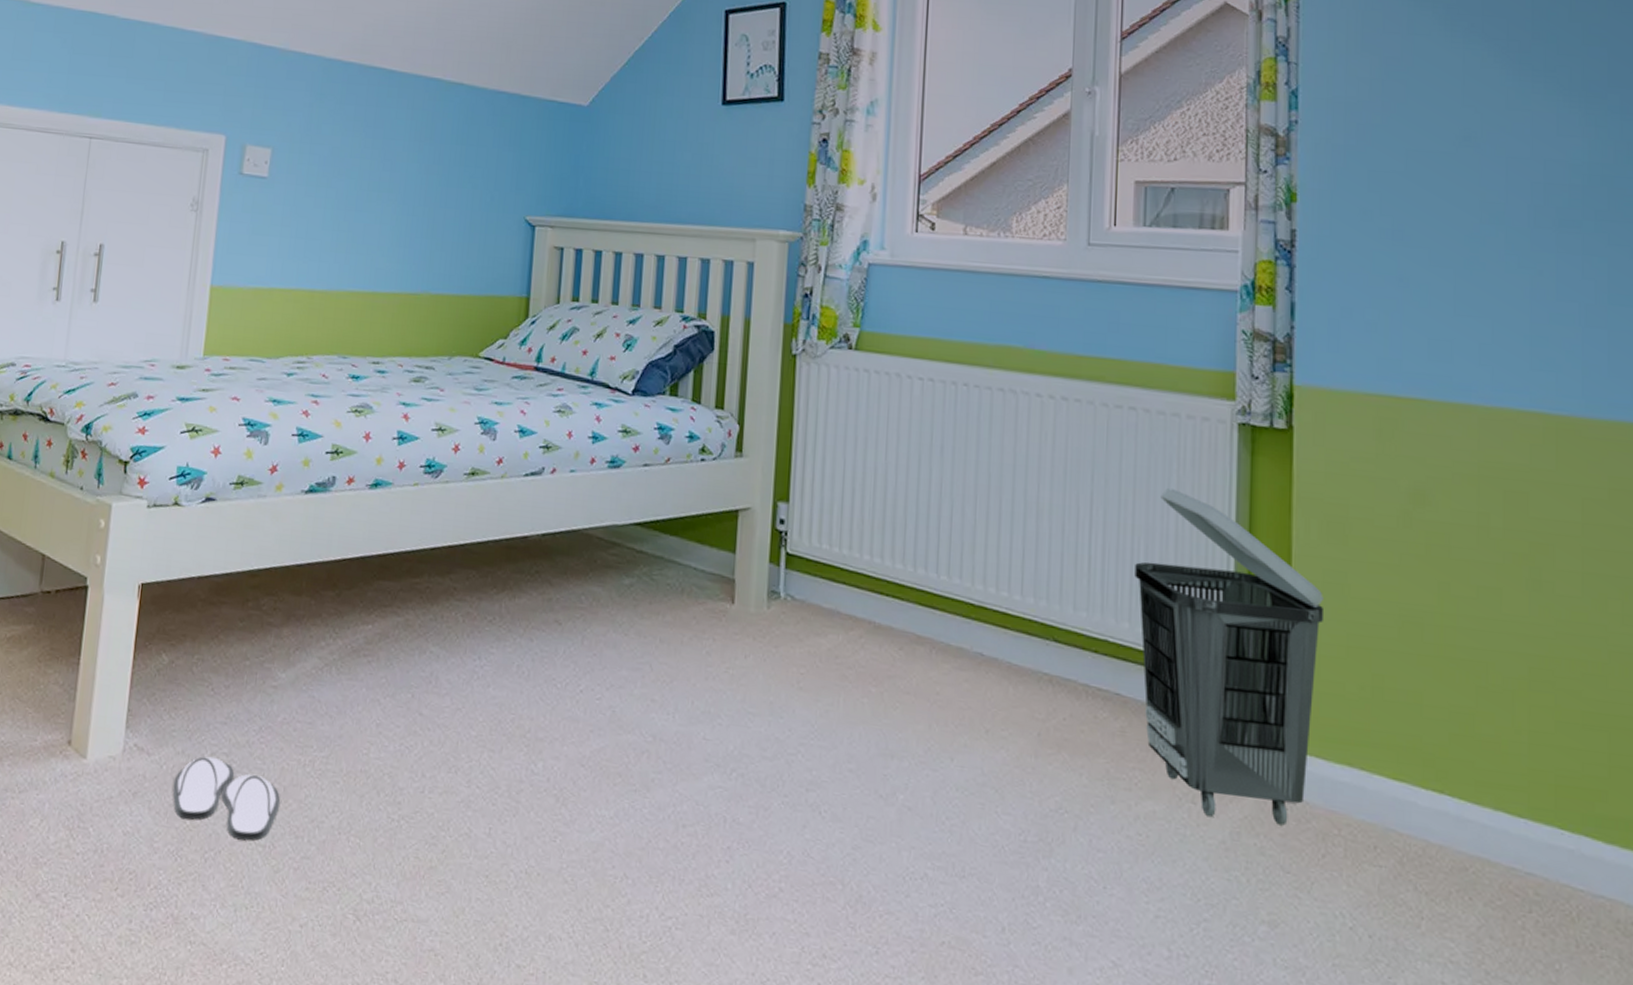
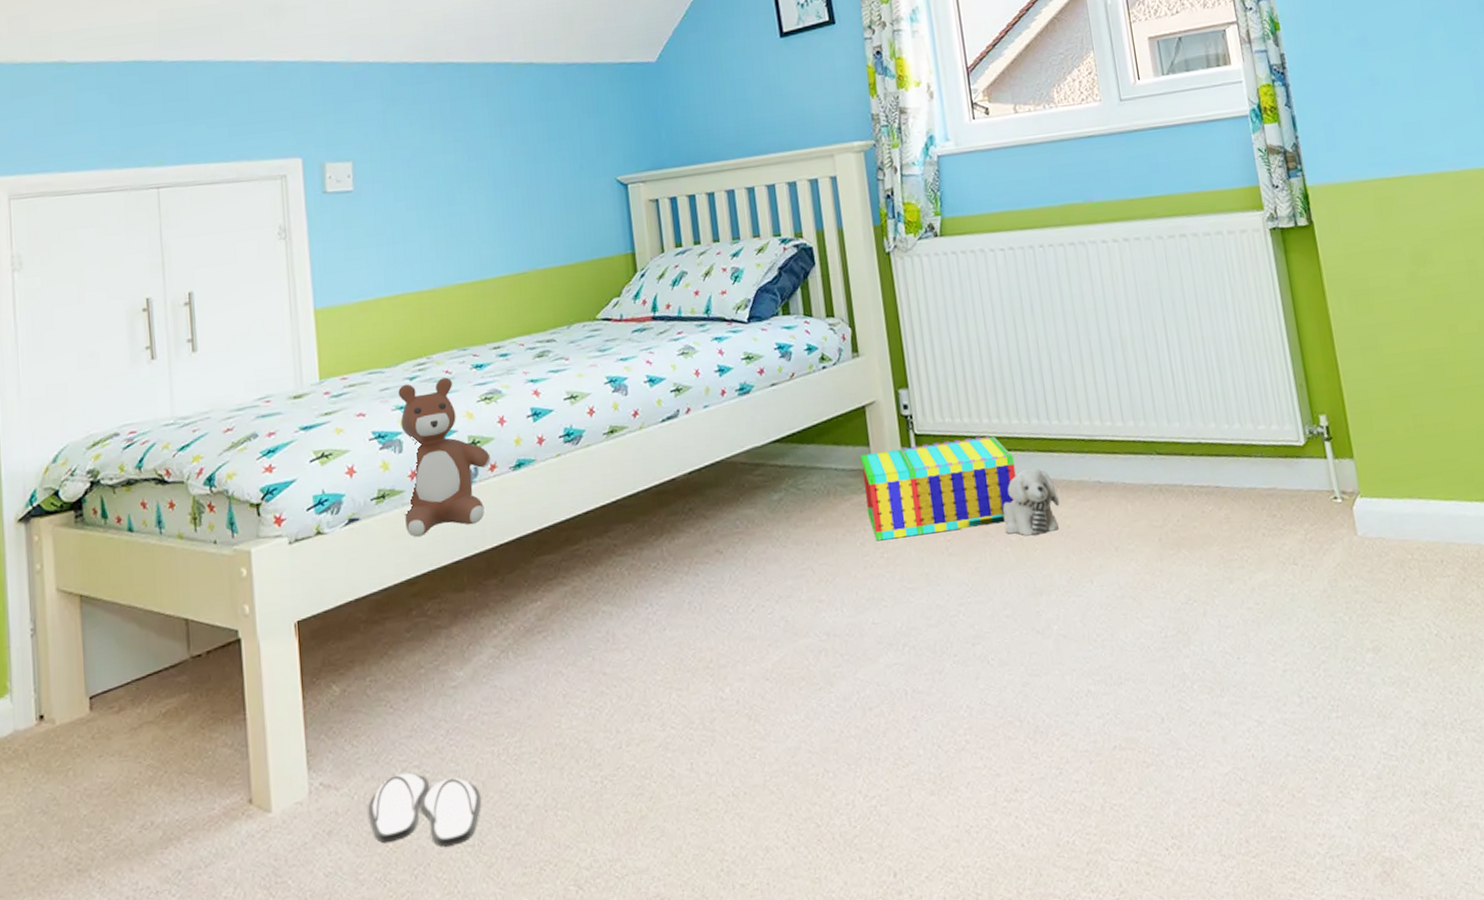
teddy bear: none [257,378,350,533] -> present [398,377,491,538]
toy box: none [720,560,890,671] -> present [860,435,1016,541]
plush toy: none [865,619,932,694] -> present [1003,468,1059,536]
laundry basket: present [1135,488,1325,826] -> none [1210,297,1380,573]

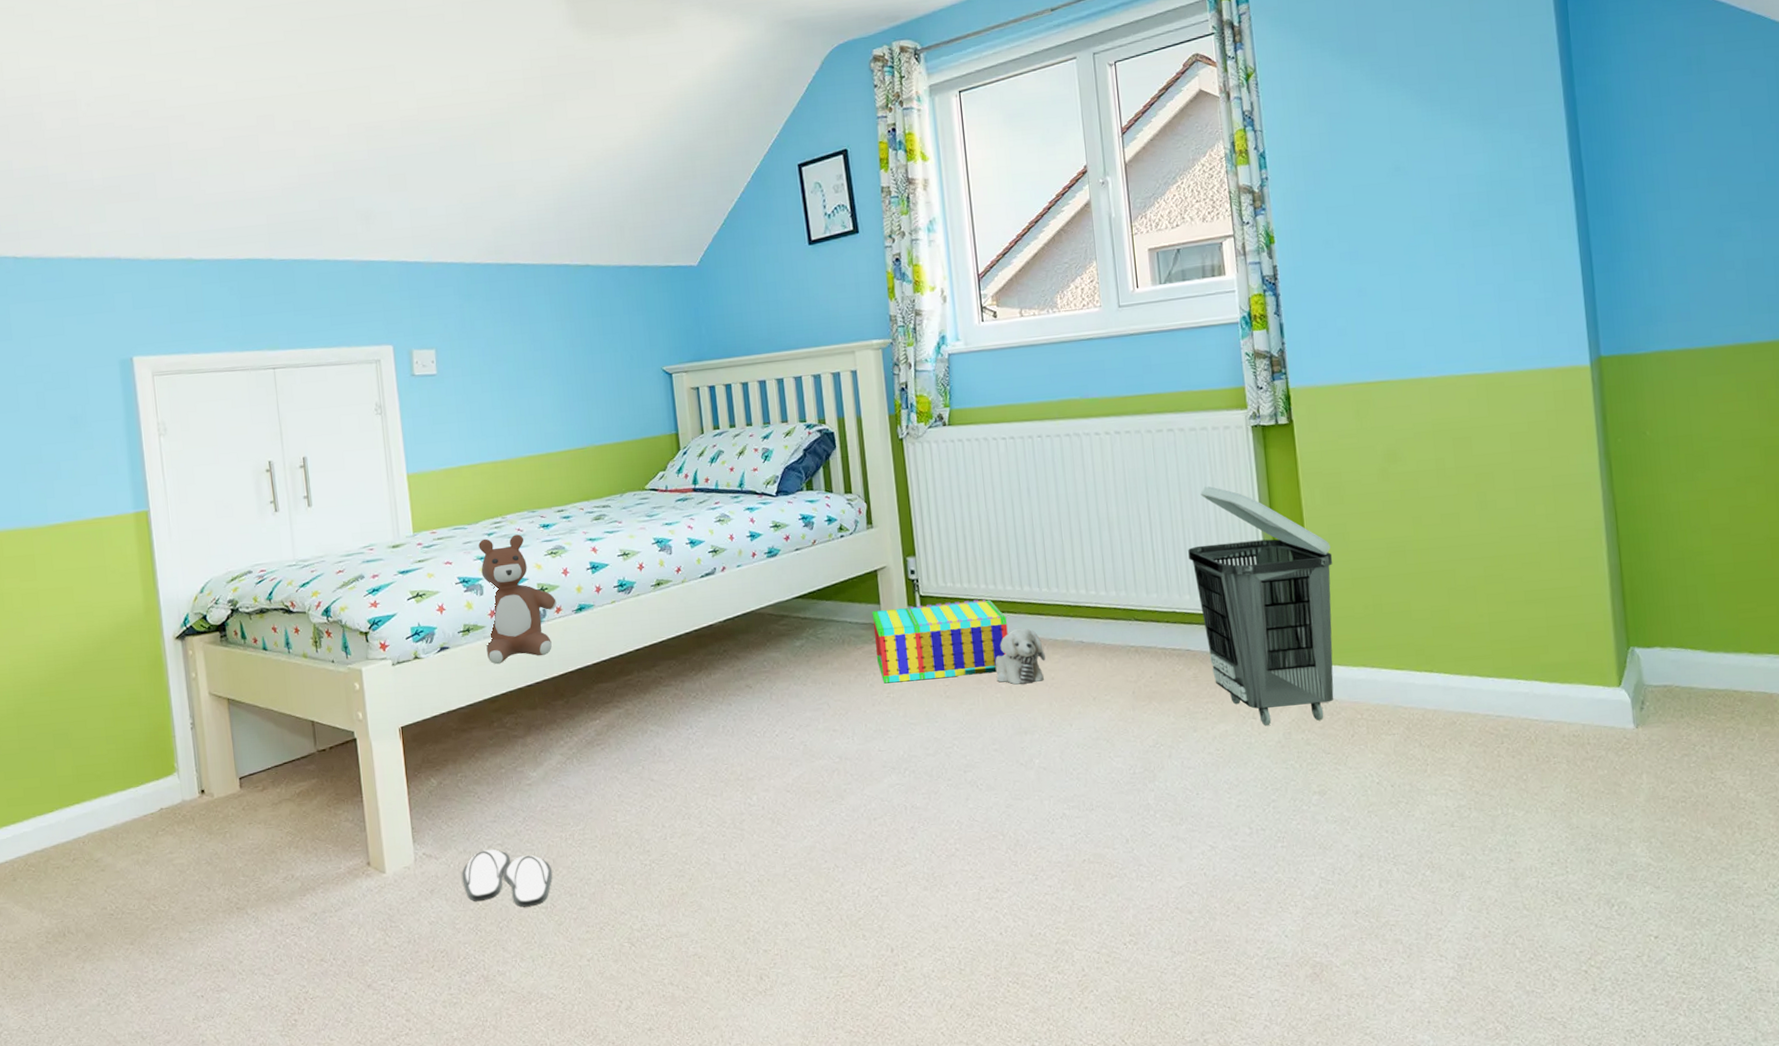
laundry basket: none [1210,297,1380,573] -> present [1188,486,1334,726]

